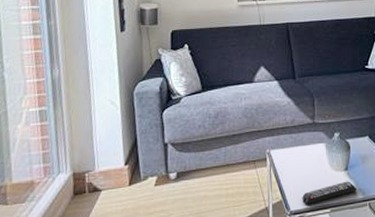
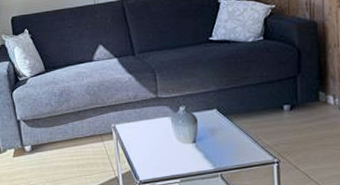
remote control: present [302,181,358,205] -> none [150,153,208,175]

